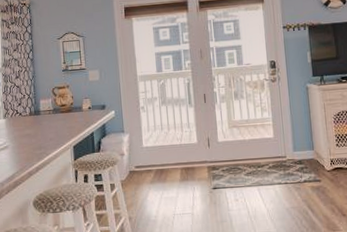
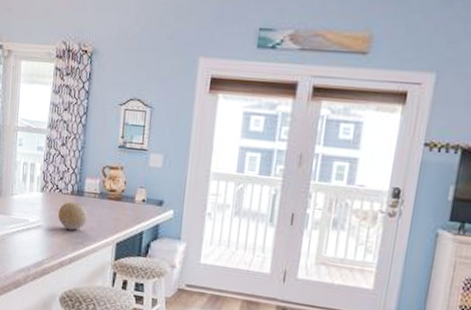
fruit: none [21,121,47,144] -> present [58,202,88,231]

